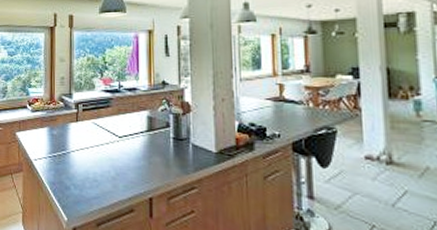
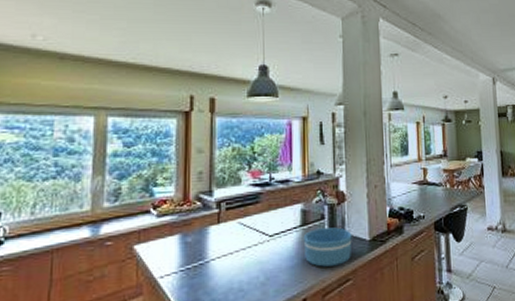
bowl: none [149,135,198,173] -> present [303,227,352,267]

